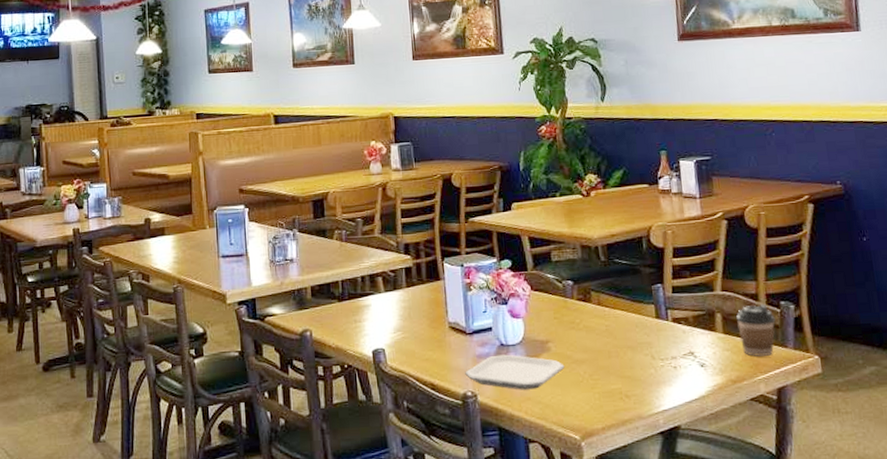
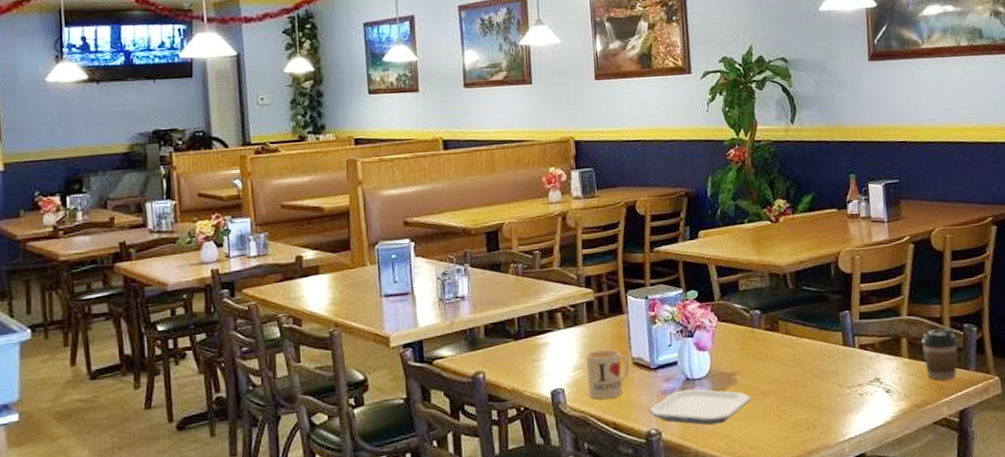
mug: none [405,313,446,361] -> present [586,349,630,399]

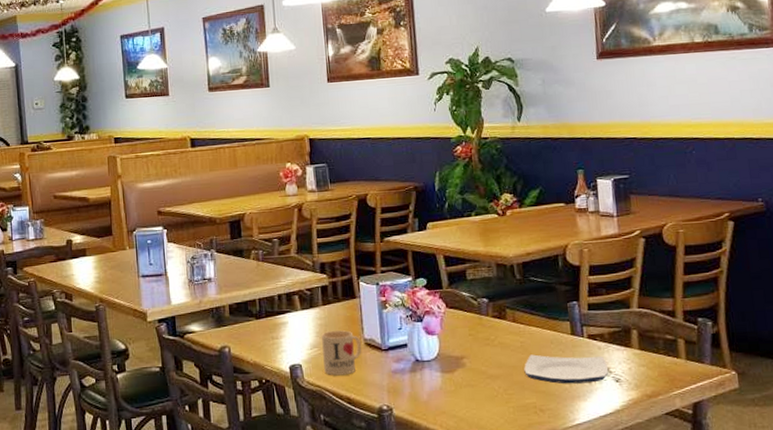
plate: present [649,389,752,425] -> none [380,370,480,404]
plate: none [796,367,880,398] -> present [524,354,609,384]
coffee cup: present [920,327,959,380] -> none [651,320,692,372]

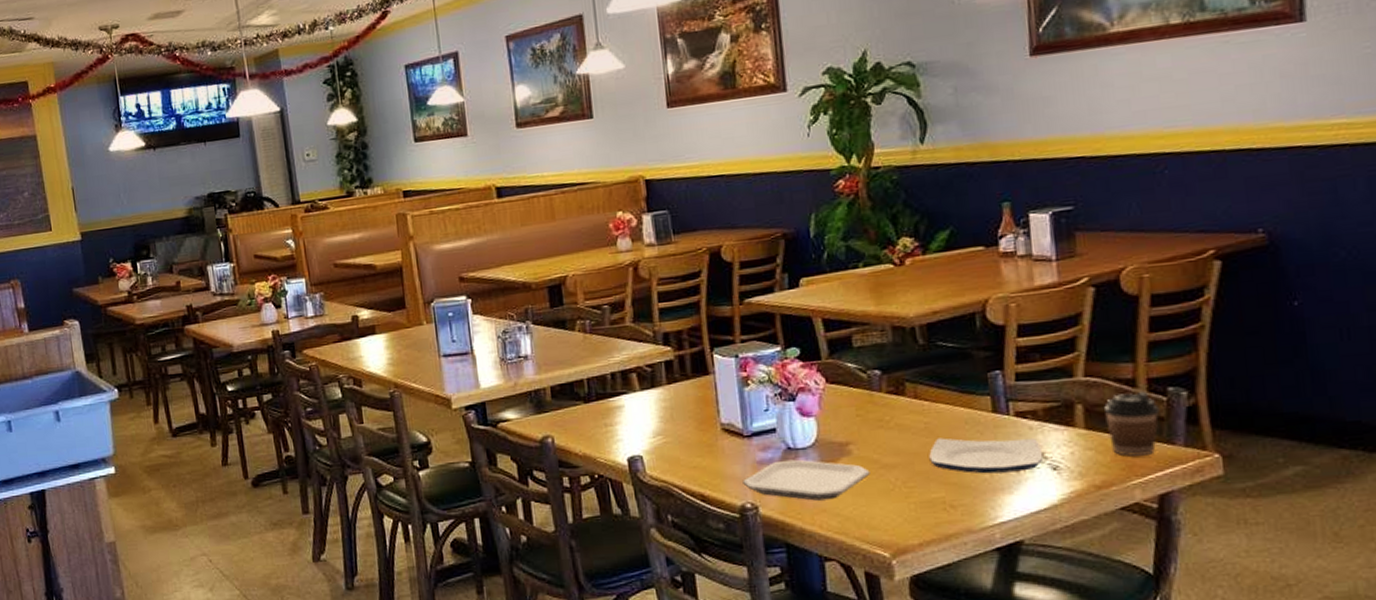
mug: present [321,330,362,376] -> none [667,414,718,468]
plate: none [380,370,480,404] -> present [743,459,871,501]
coffee cup: none [651,320,692,372] -> present [1103,390,1160,456]

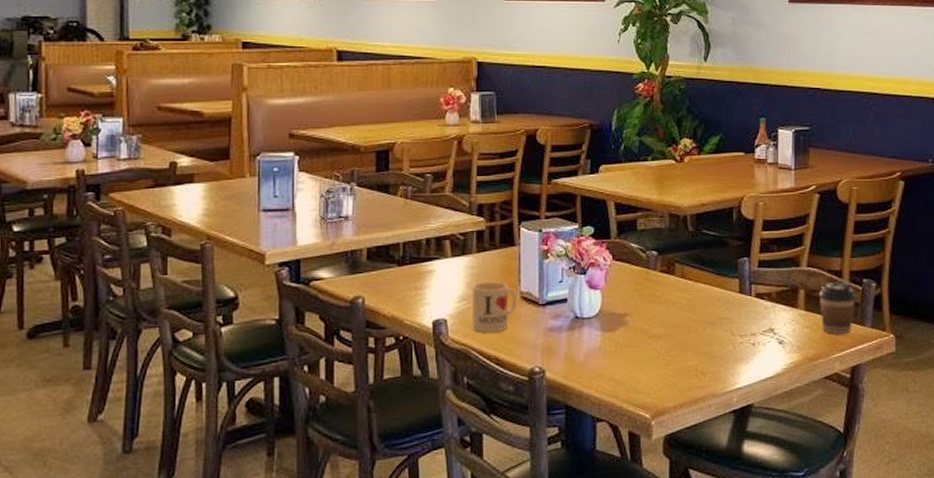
mug: none [667,414,718,468] -> present [472,282,517,333]
plate: present [743,459,871,501] -> none [534,328,641,366]
plate: present [929,438,1044,474] -> none [688,313,773,346]

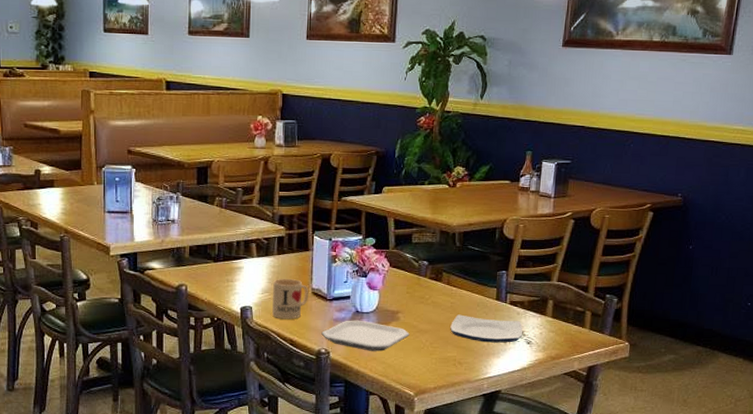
plate: none [534,328,641,366] -> present [321,320,410,351]
plate: none [688,313,773,346] -> present [450,314,523,343]
coffee cup: present [818,281,856,334] -> none [565,295,599,339]

